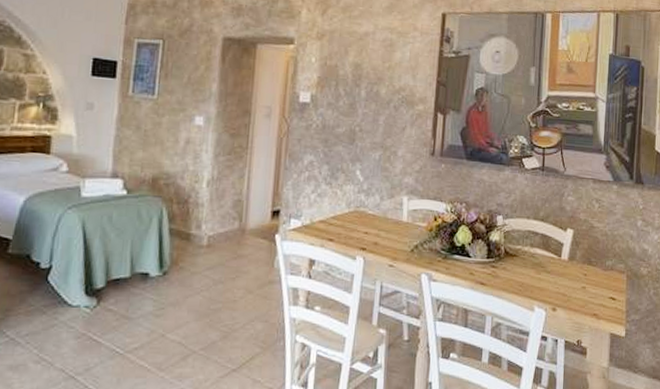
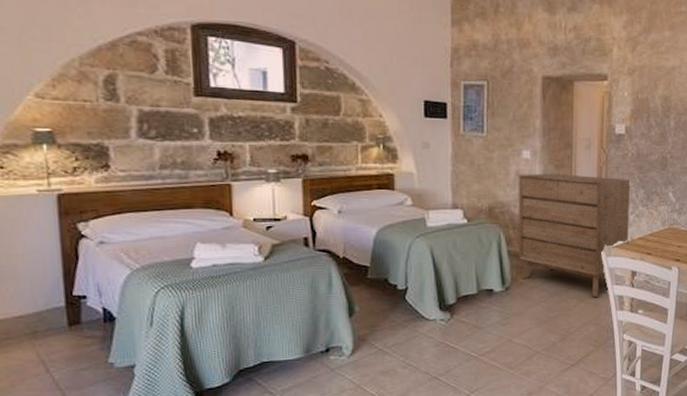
dresser: none [180,142,313,288] -> present [518,173,630,297]

